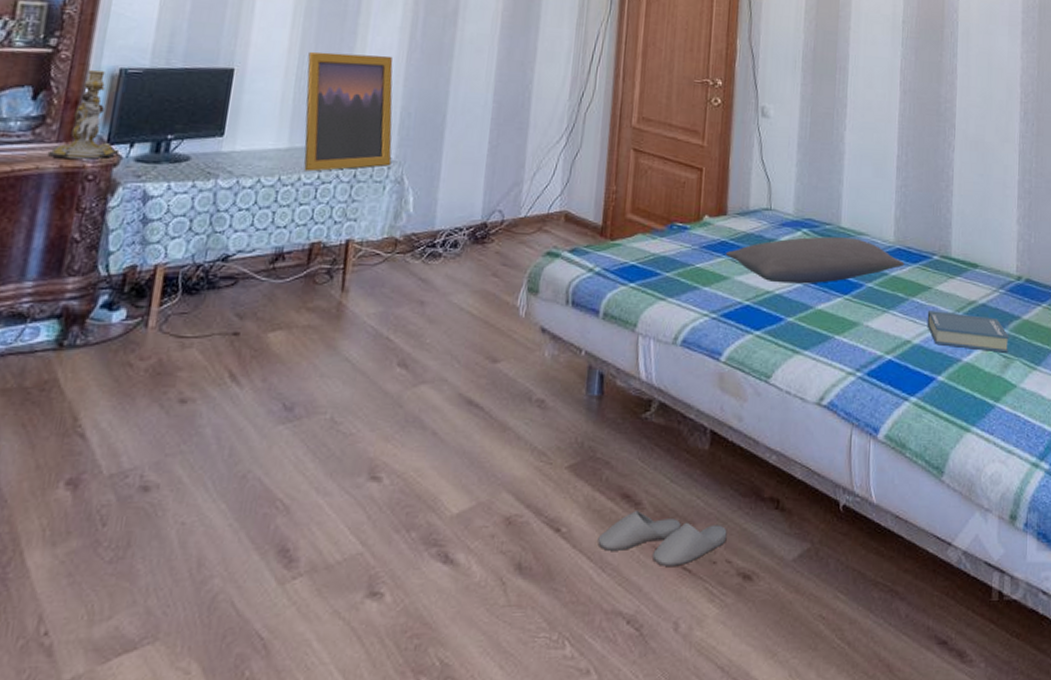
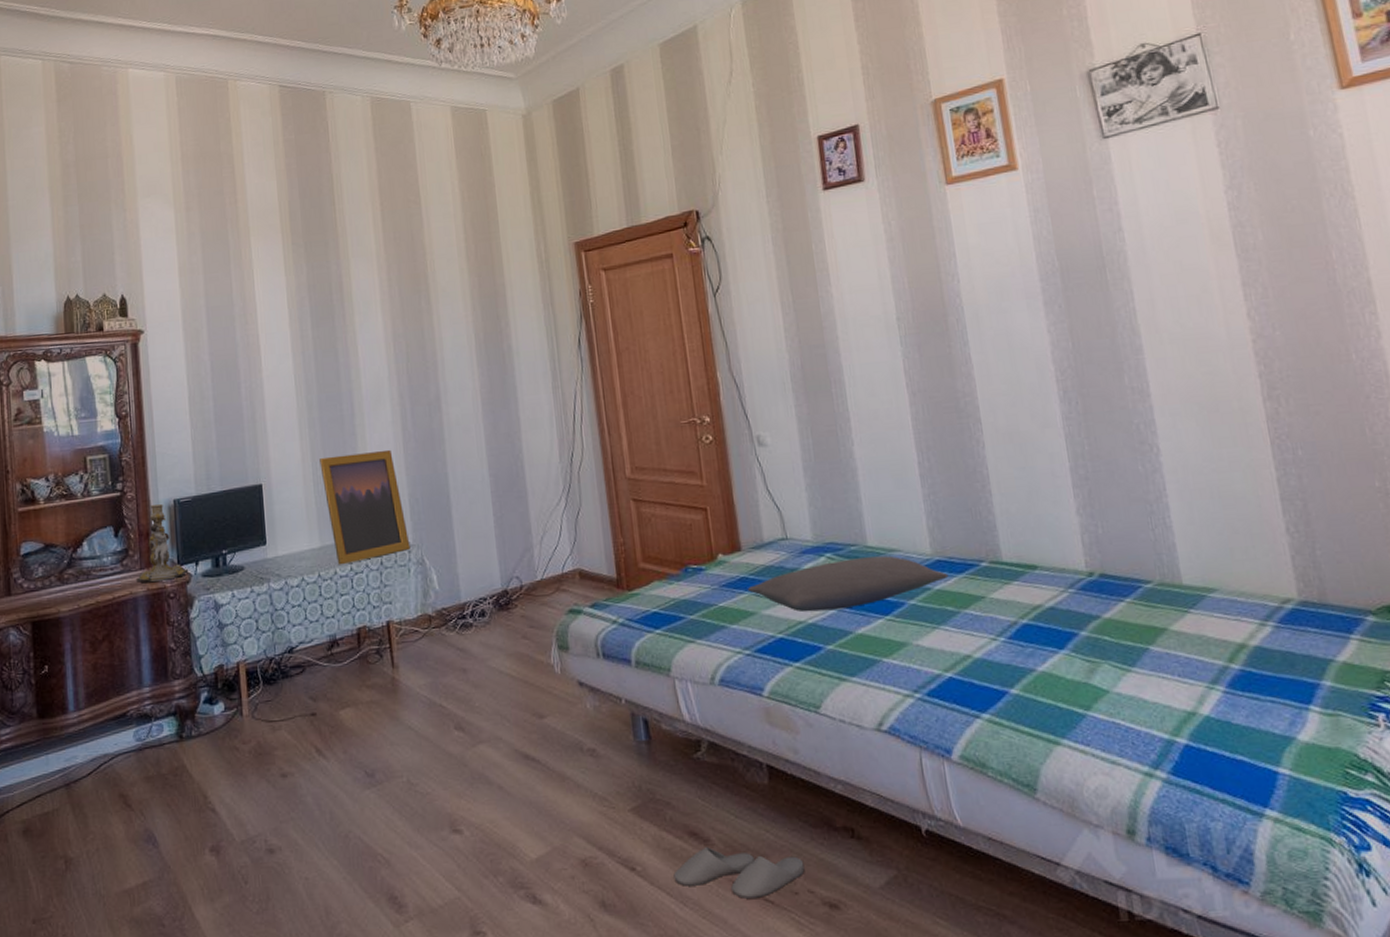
hardback book: present [927,310,1009,353] -> none [985,620,1093,658]

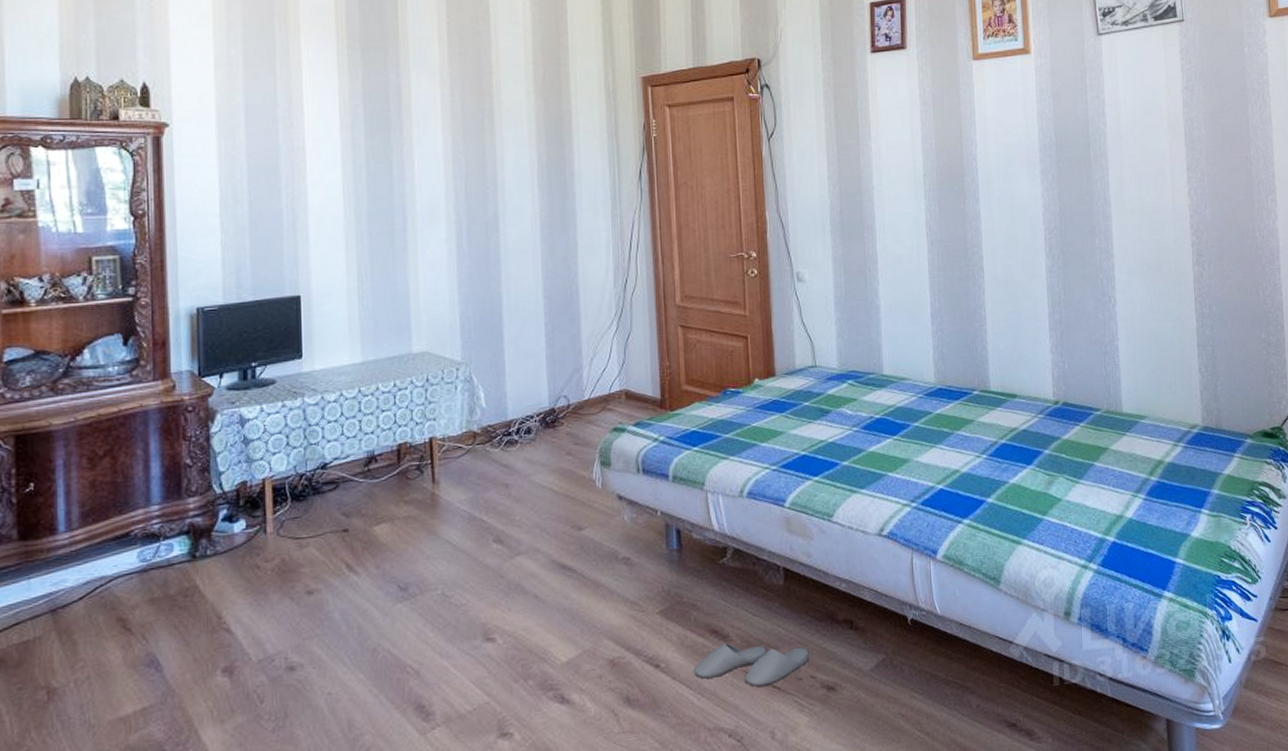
candlestick: present [135,504,189,583] -> none [147,312,212,396]
picture frame: present [319,449,411,565] -> none [366,266,459,381]
pillow: present [747,555,949,612] -> none [778,383,947,432]

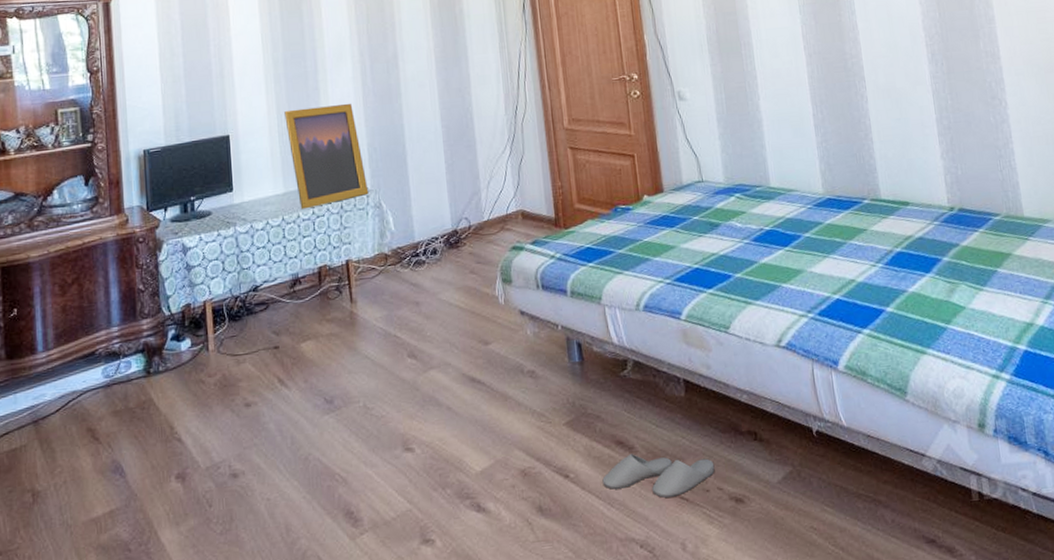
picture frame: none [366,266,459,381] -> present [284,103,369,210]

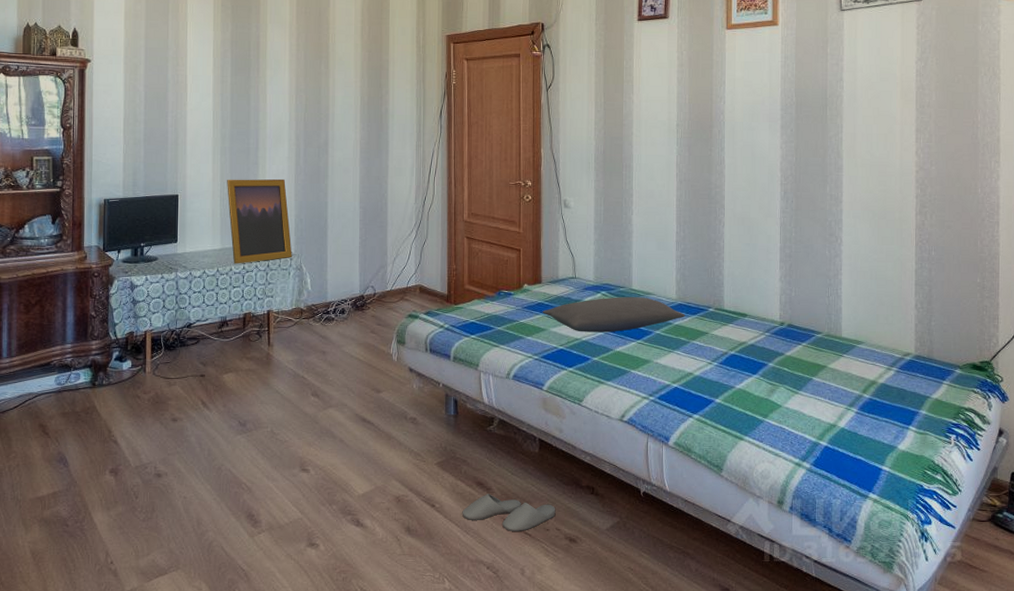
pillow: none [668,195,837,245] -> present [542,297,686,333]

